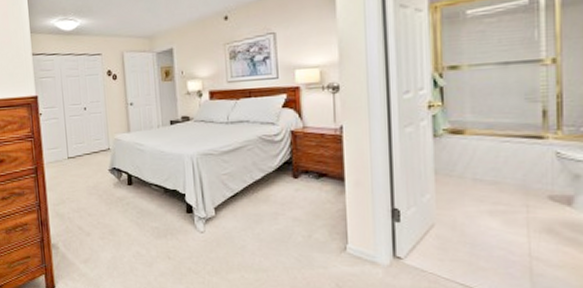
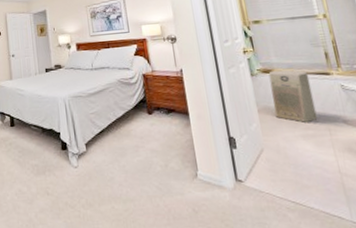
air purifier: none [457,130,514,196] -> present [268,69,318,122]

